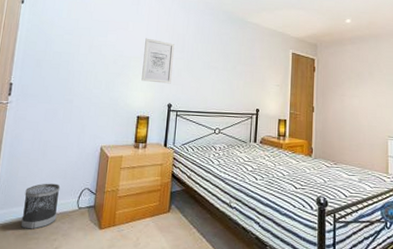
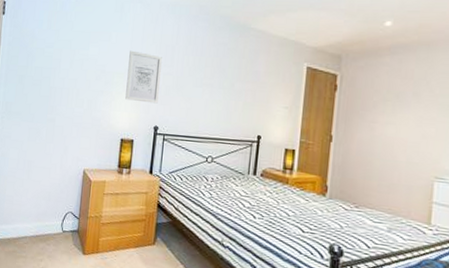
wastebasket: present [20,183,61,230] -> none [9,203,45,248]

